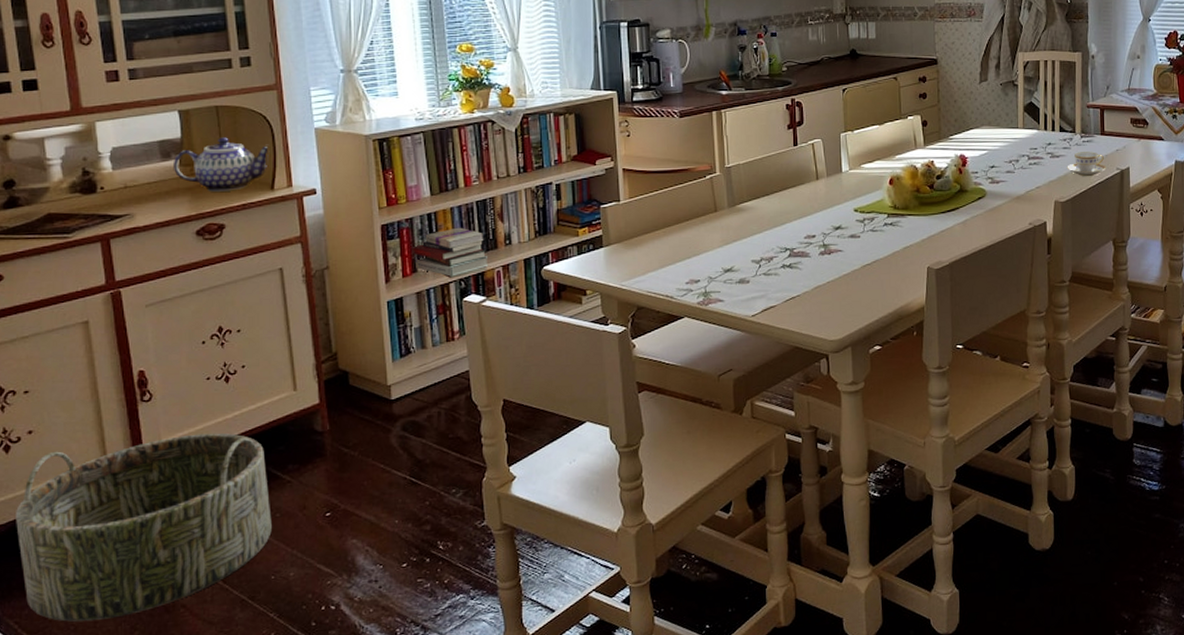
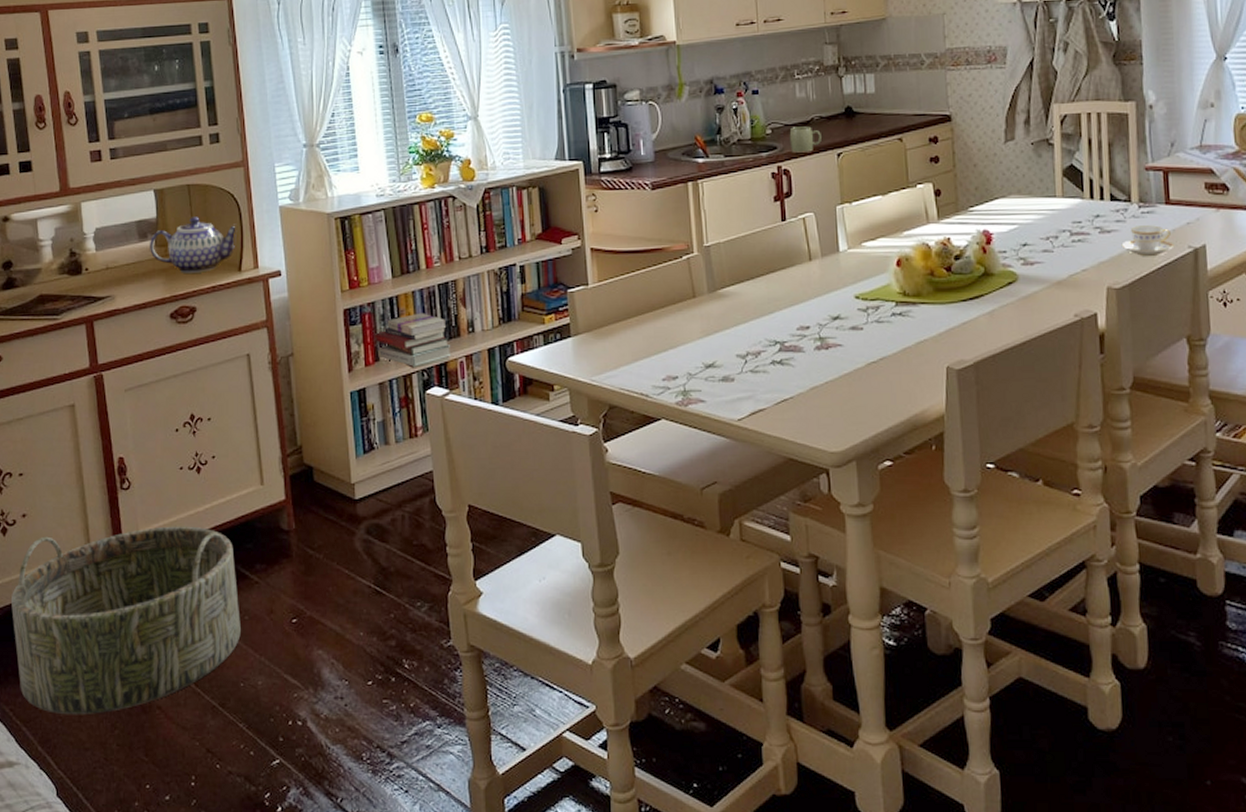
mug: none [802,65,829,88] -> present [789,126,821,153]

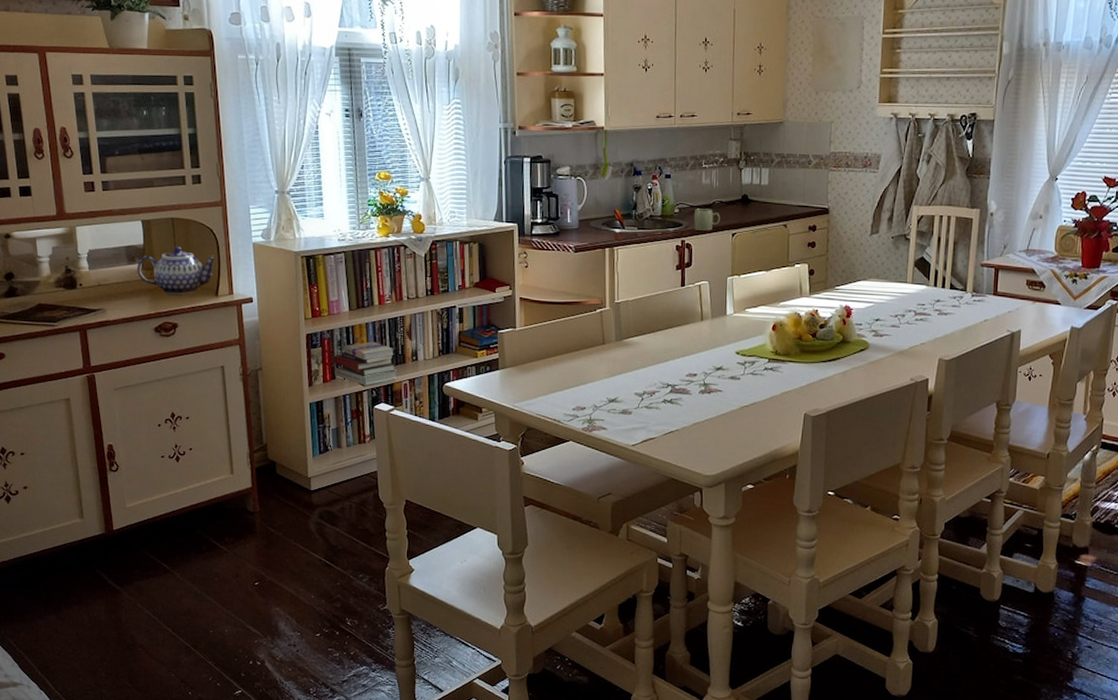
basket: present [10,526,241,715] -> none [14,503,211,649]
teacup: present [1121,225,1175,257] -> none [954,311,996,337]

